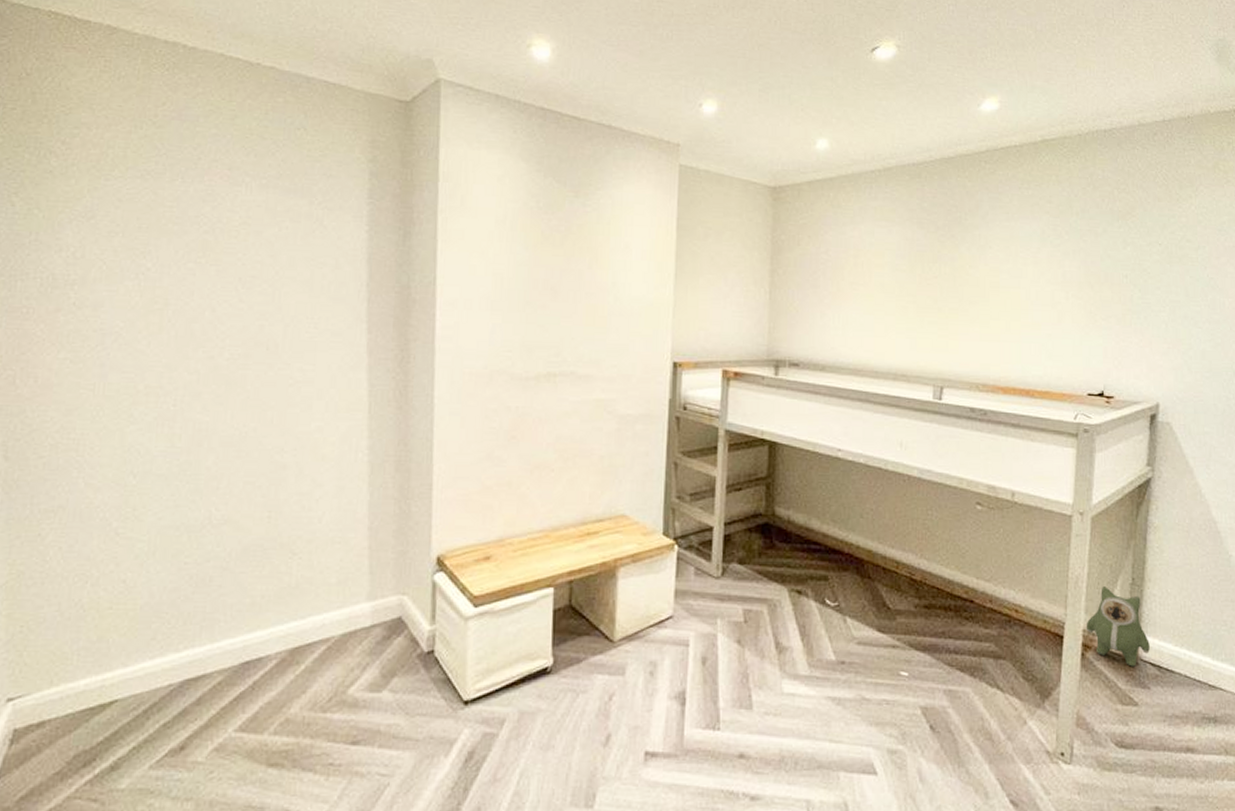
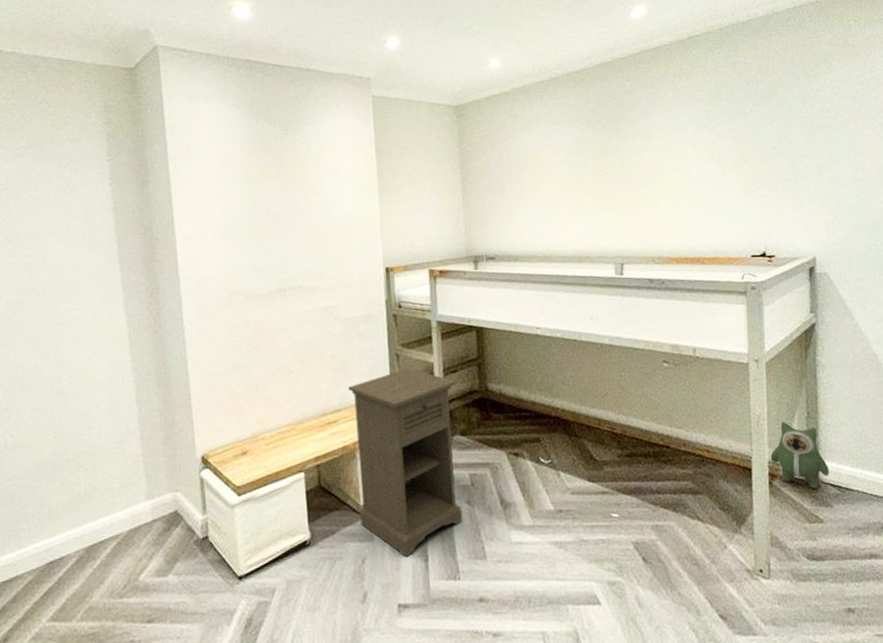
nightstand: none [613,479,741,698] -> present [348,367,463,558]

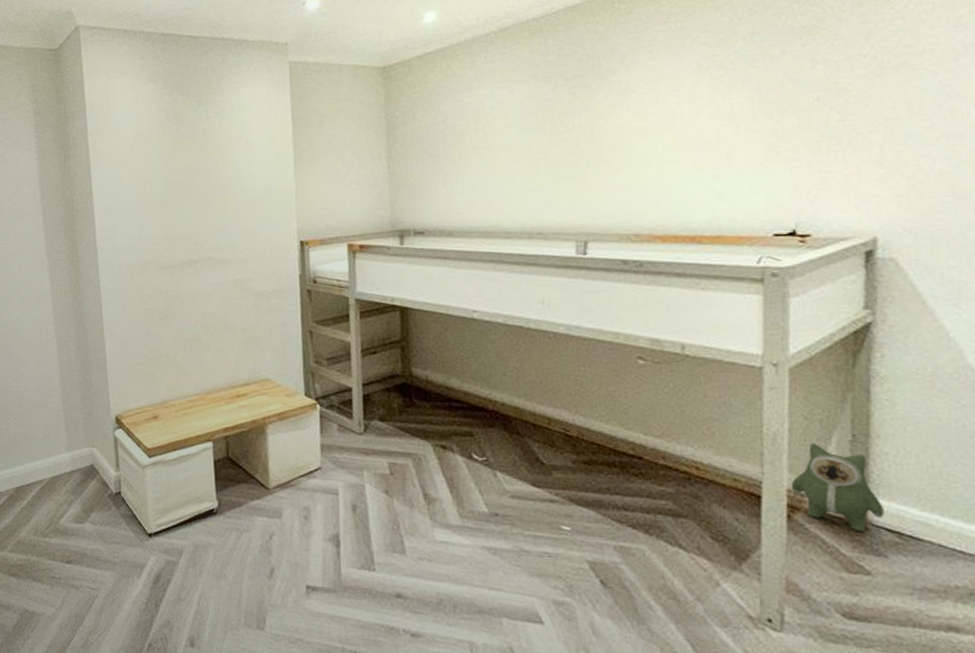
nightstand: present [348,367,463,558] -> none [258,345,380,540]

